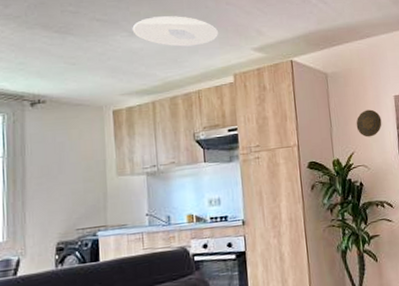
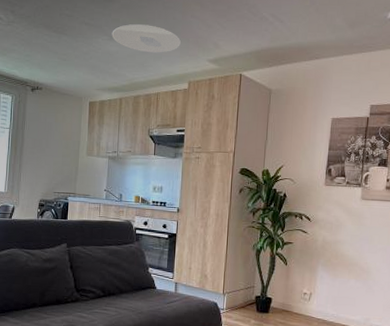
decorative plate: present [356,109,382,138] -> none [290,128,315,154]

